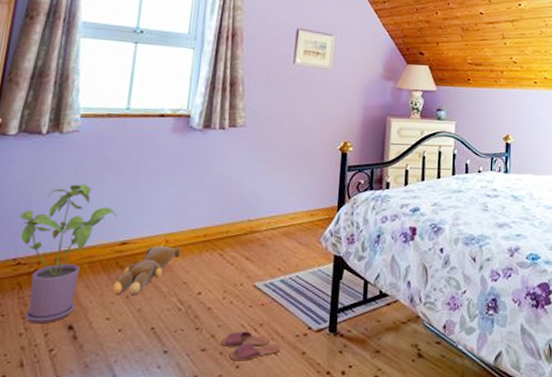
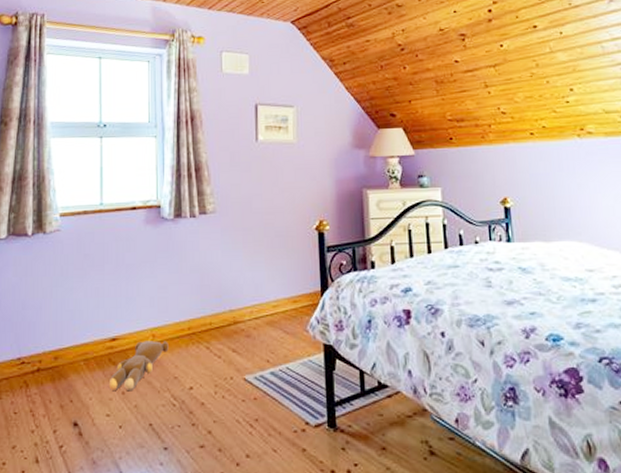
house plant: present [19,183,118,324] -> none [18,282,105,421]
slippers: present [220,331,281,361] -> none [218,427,280,458]

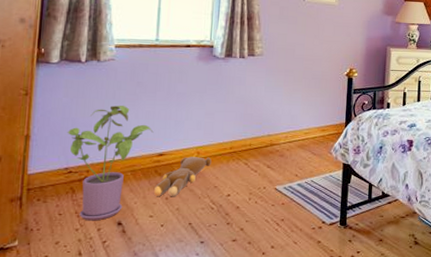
house plant: none [18,282,105,421] -> present [67,105,154,221]

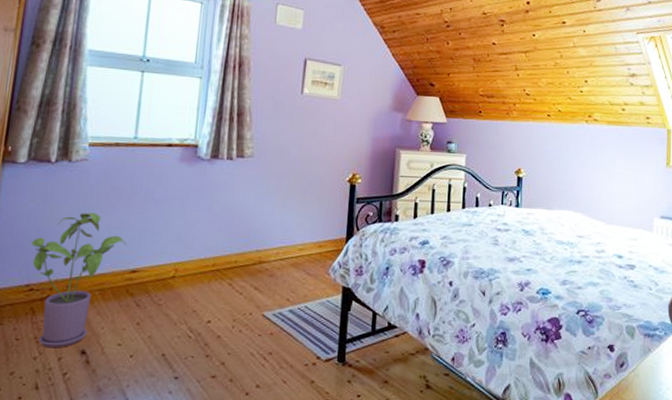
teddy bear: present [153,157,212,197] -> none [123,274,191,323]

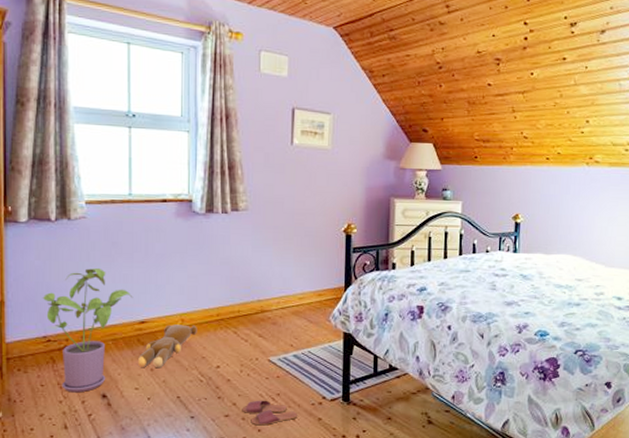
teddy bear: none [123,274,191,323] -> present [137,324,197,369]
slippers: none [230,359,290,389] -> present [242,400,298,426]

